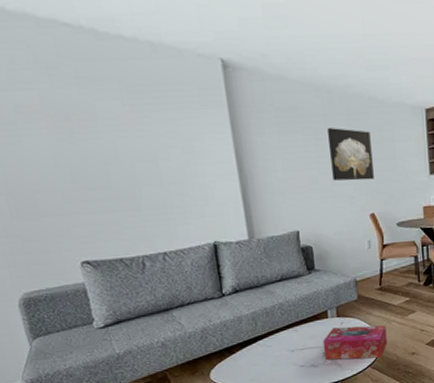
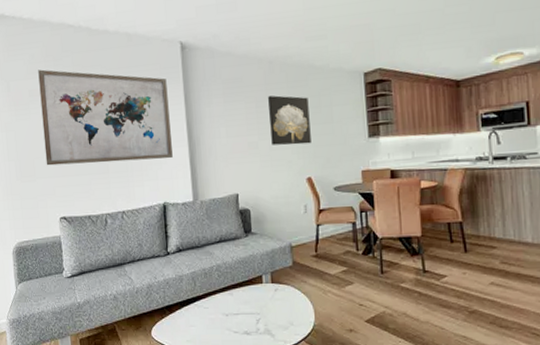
wall art: none [24,79,221,202] -> present [38,69,173,166]
tissue box: present [322,325,387,360] -> none [256,294,323,332]

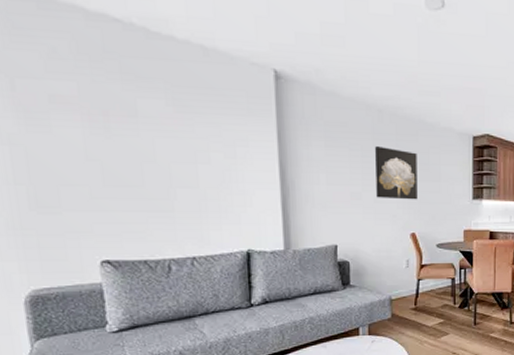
wall art: present [38,69,173,166] -> none [63,69,260,202]

